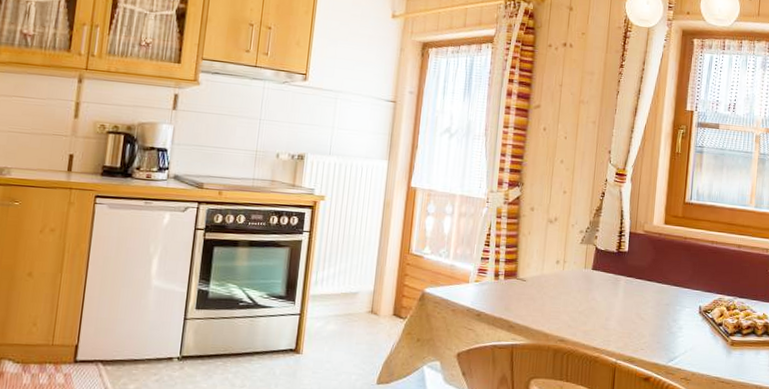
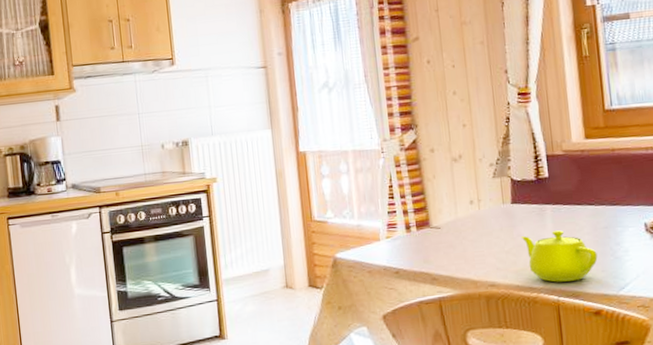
teapot: none [594,300,656,348] -> present [521,230,598,282]

